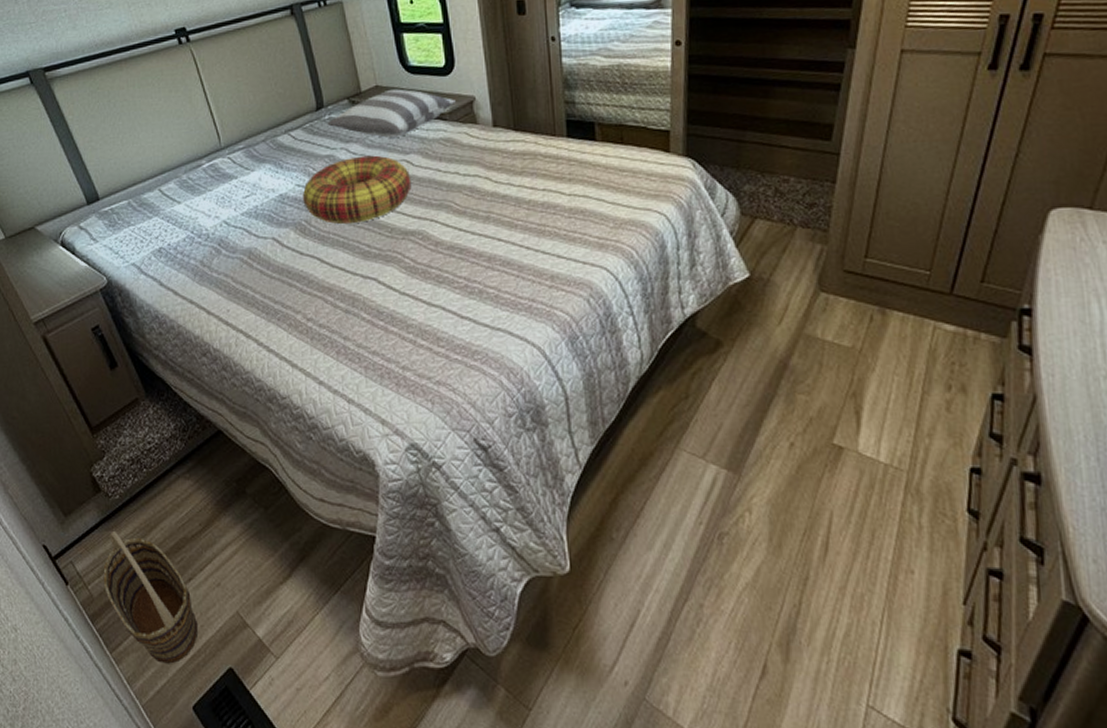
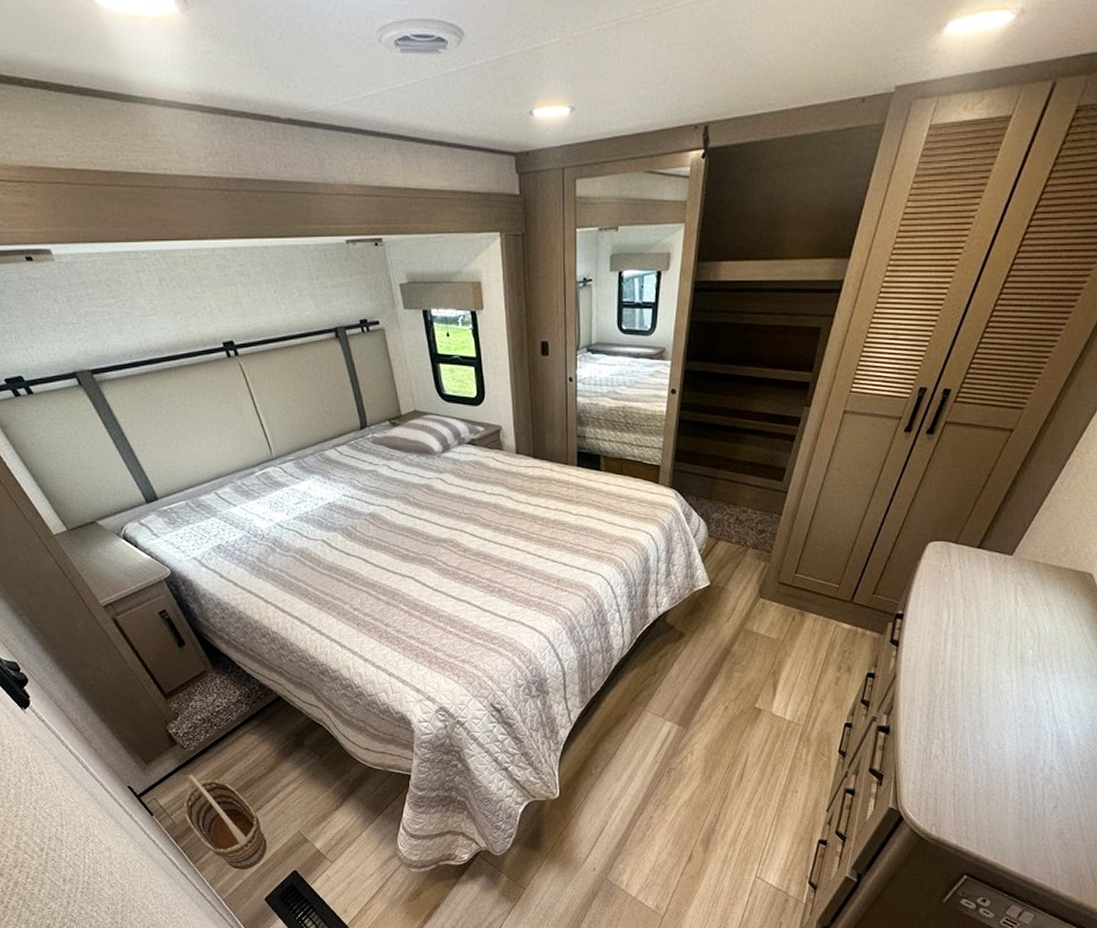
cushion: present [303,155,412,224] -> none [349,472,445,530]

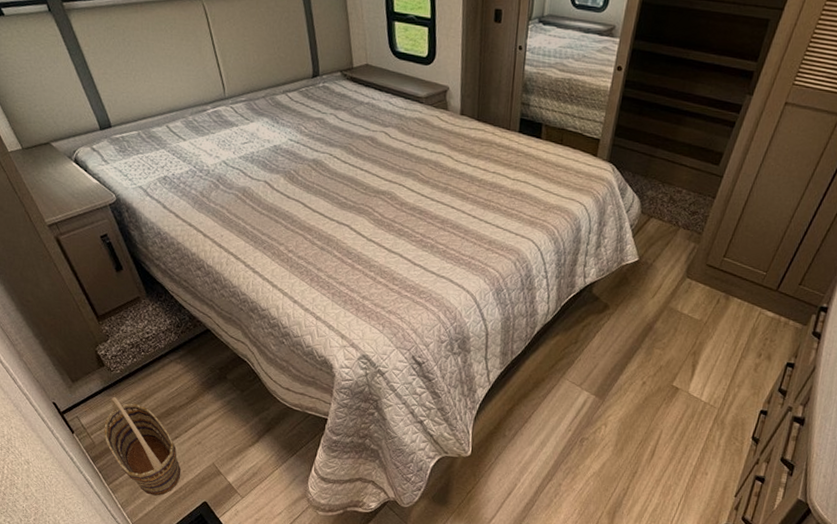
pillow: present [370,414,485,458] -> none [321,69,432,112]

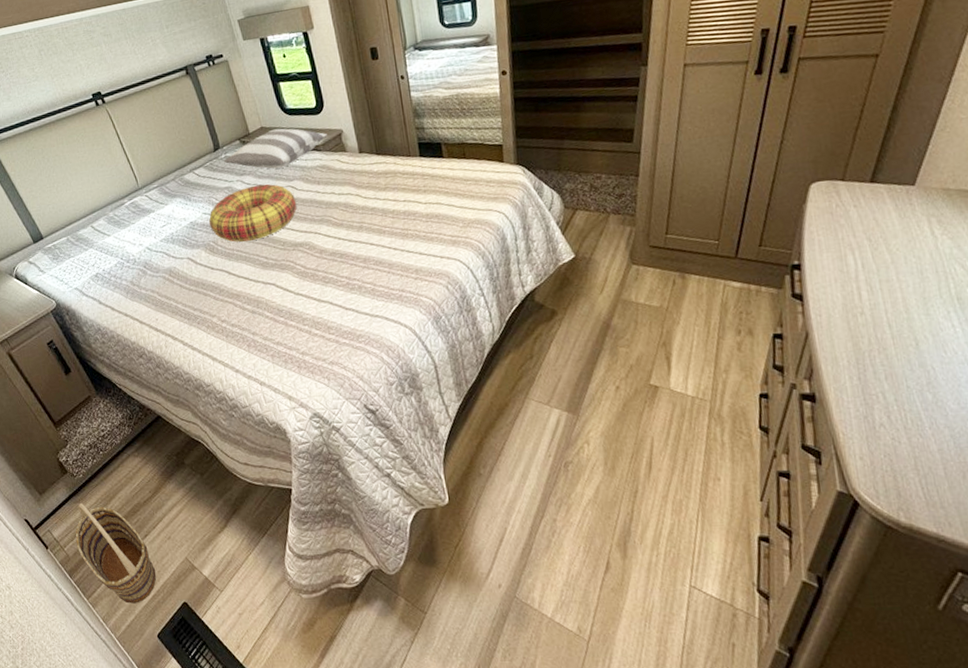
cushion: none [294,122,387,179] -> present [209,184,297,242]
pillow: none [321,69,432,112] -> present [224,128,327,169]

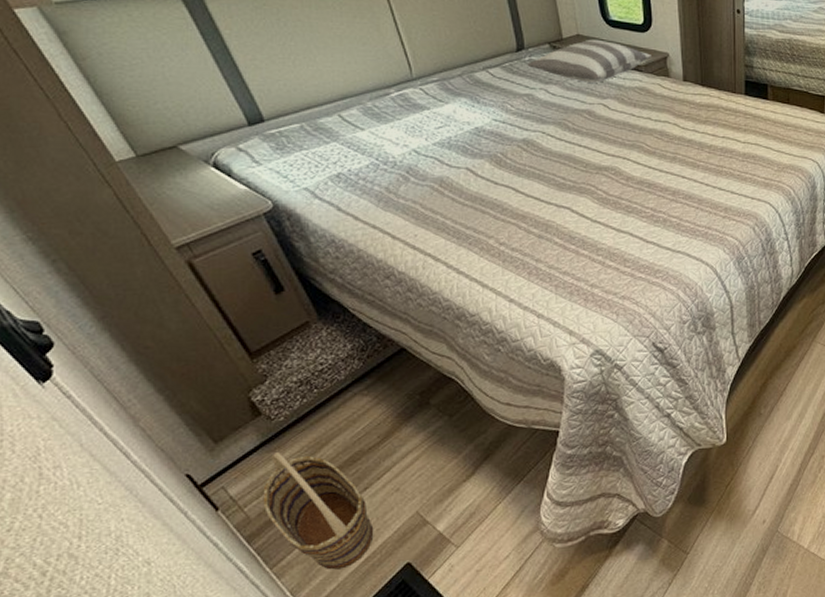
cushion: present [209,184,297,242] -> none [500,97,607,157]

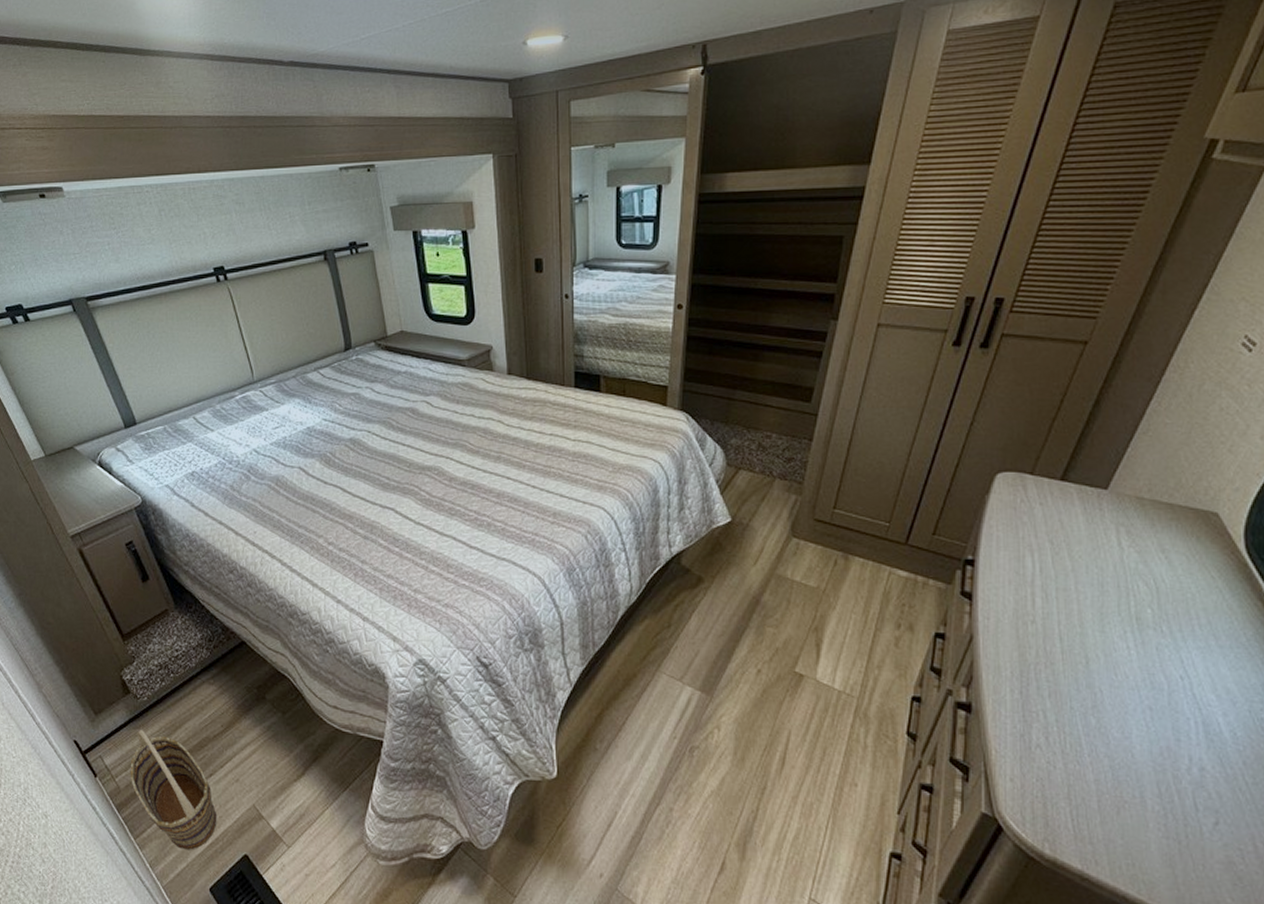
pillow: present [527,39,651,83] -> none [354,335,474,380]

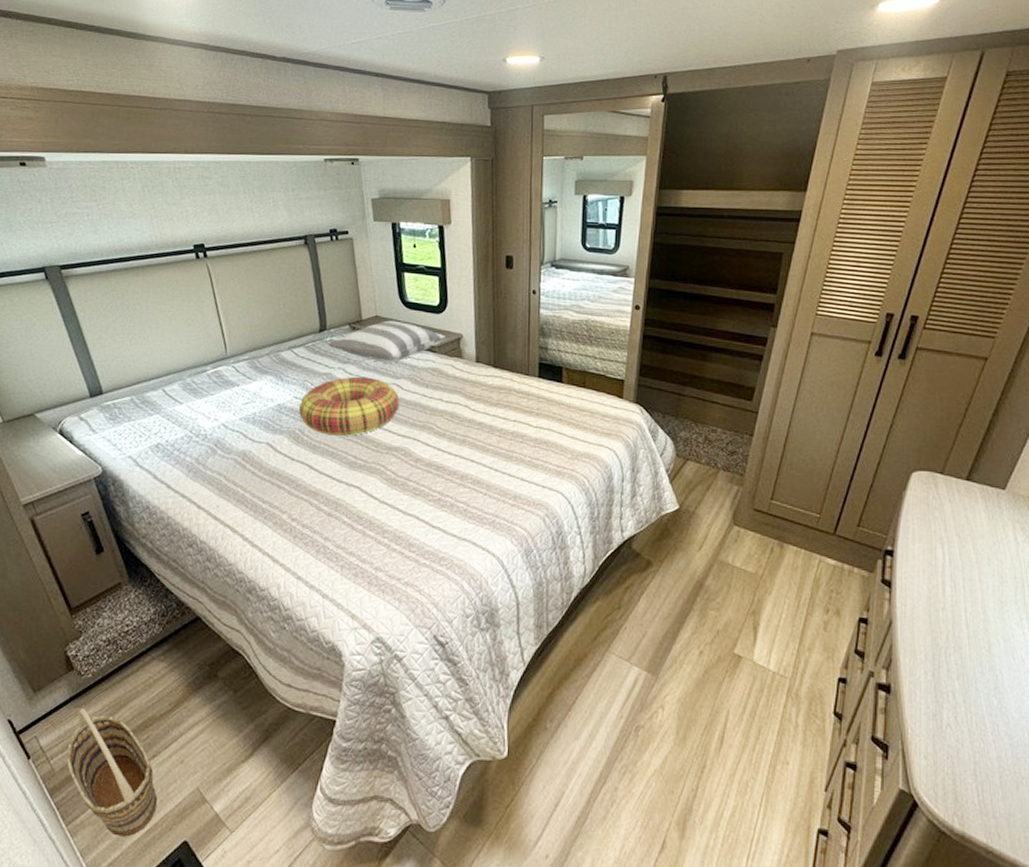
cushion: none [329,395,430,457] -> present [299,376,400,436]
pillow: none [354,335,474,380] -> present [328,320,445,363]

